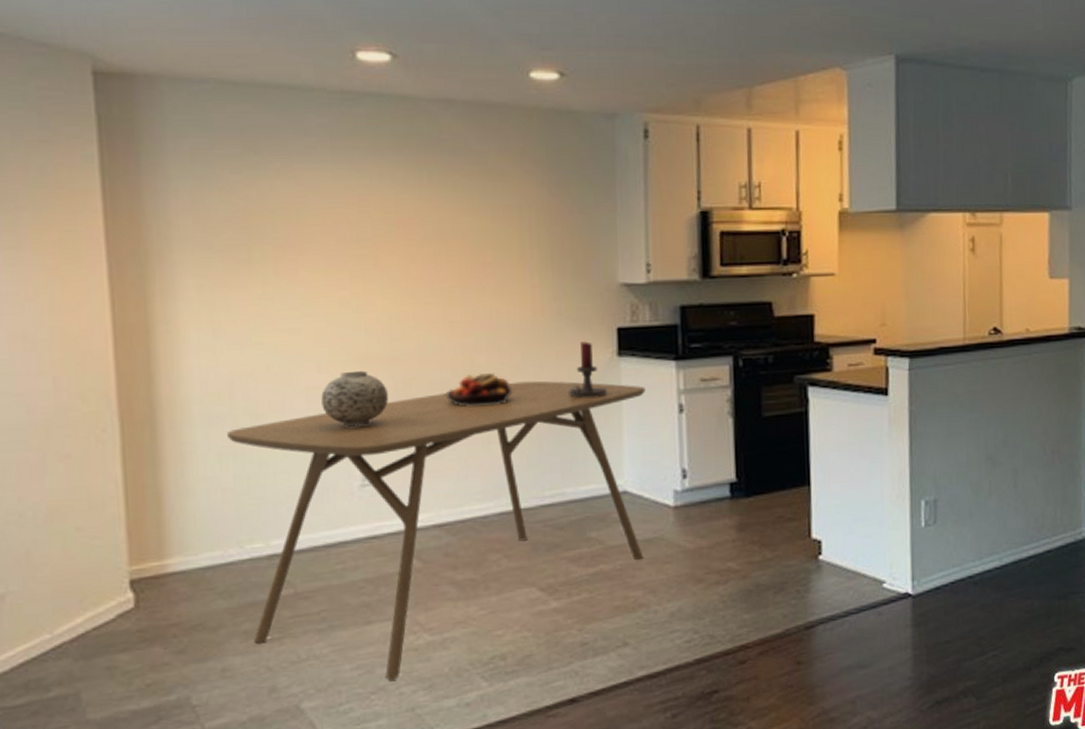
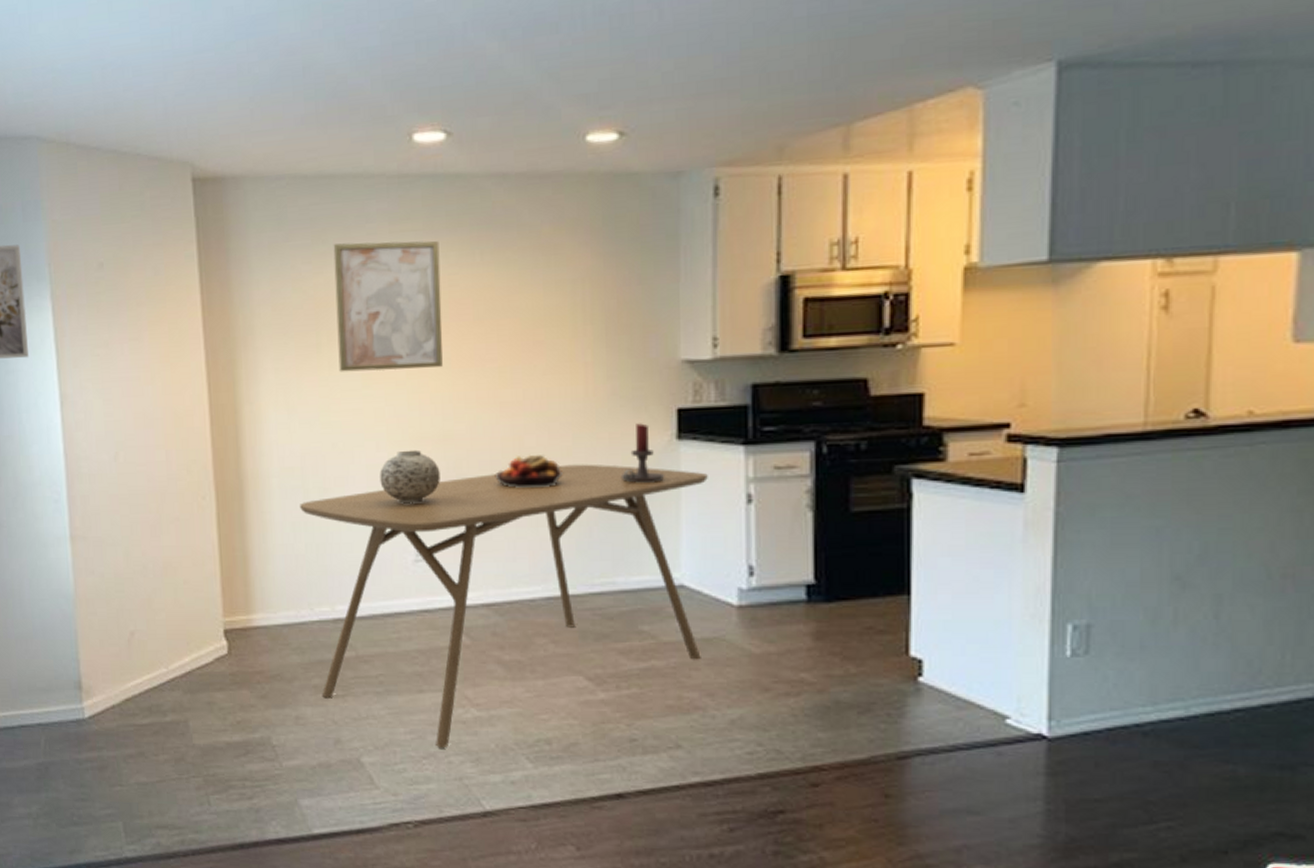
wall art: none [267,156,390,290] -> present [333,241,443,372]

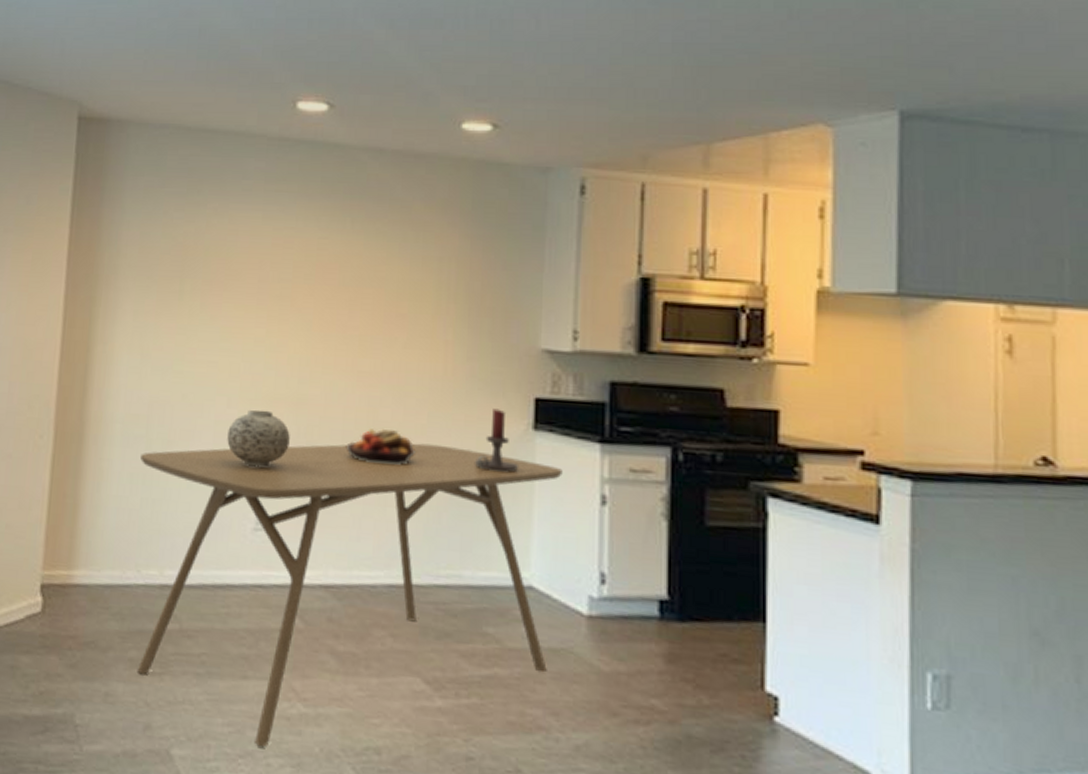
wall art: present [333,241,443,372] -> none [199,195,312,328]

